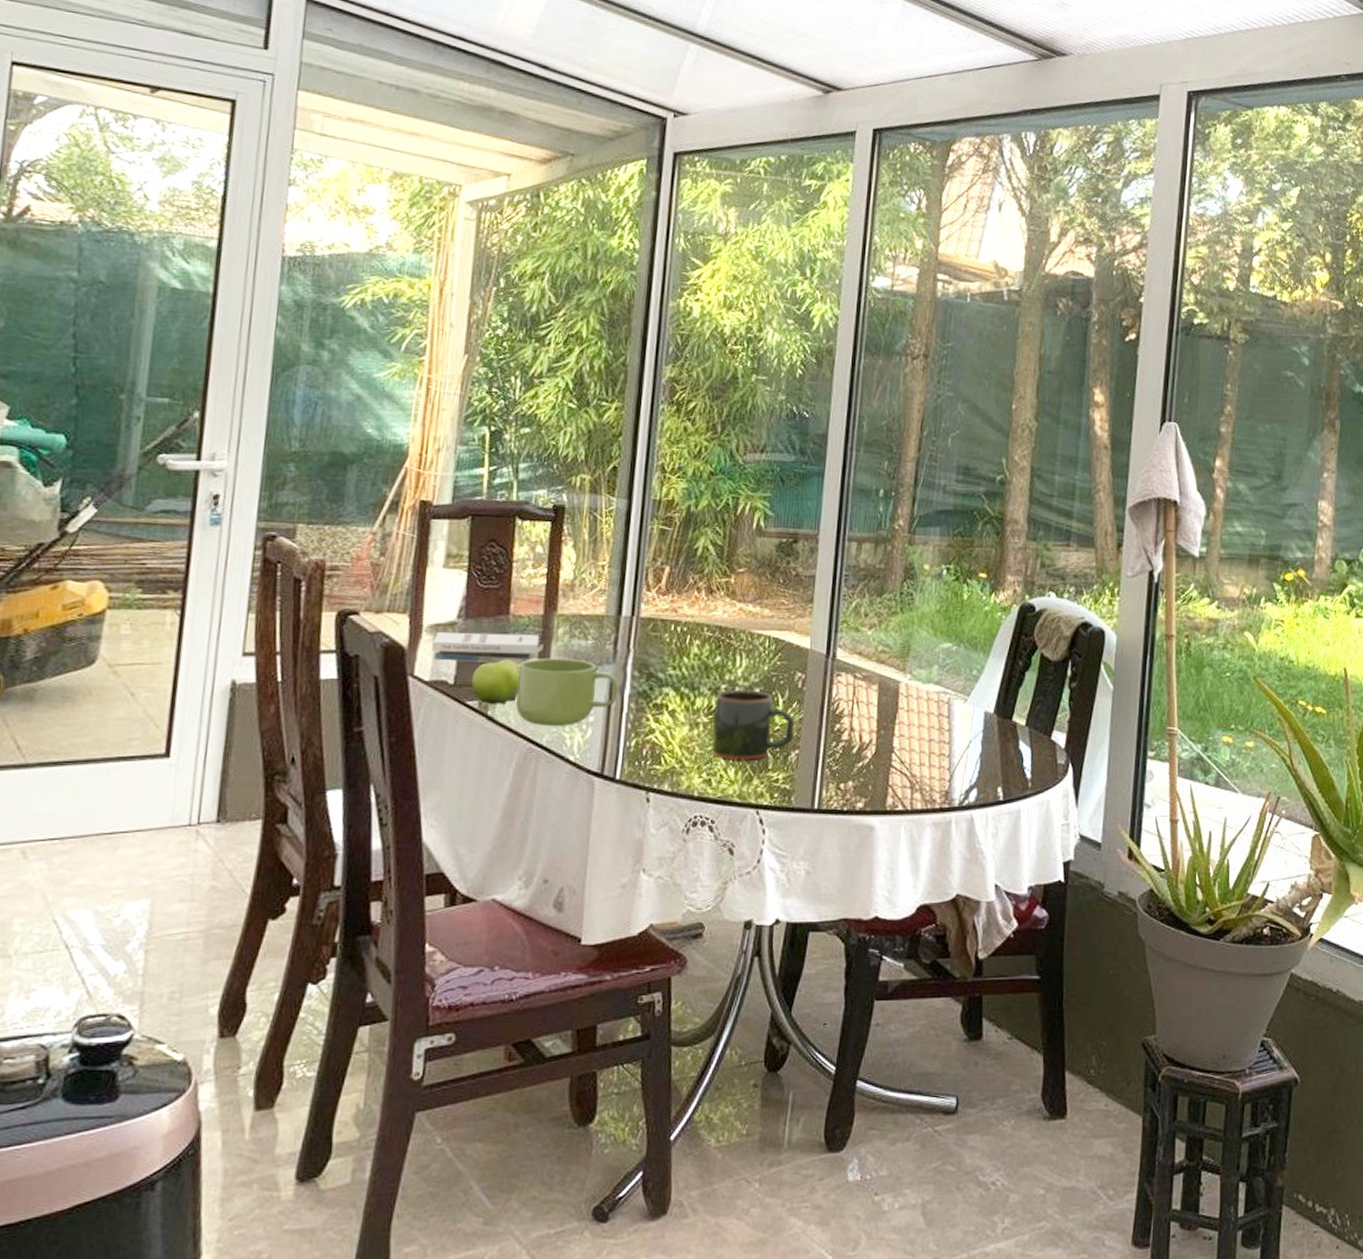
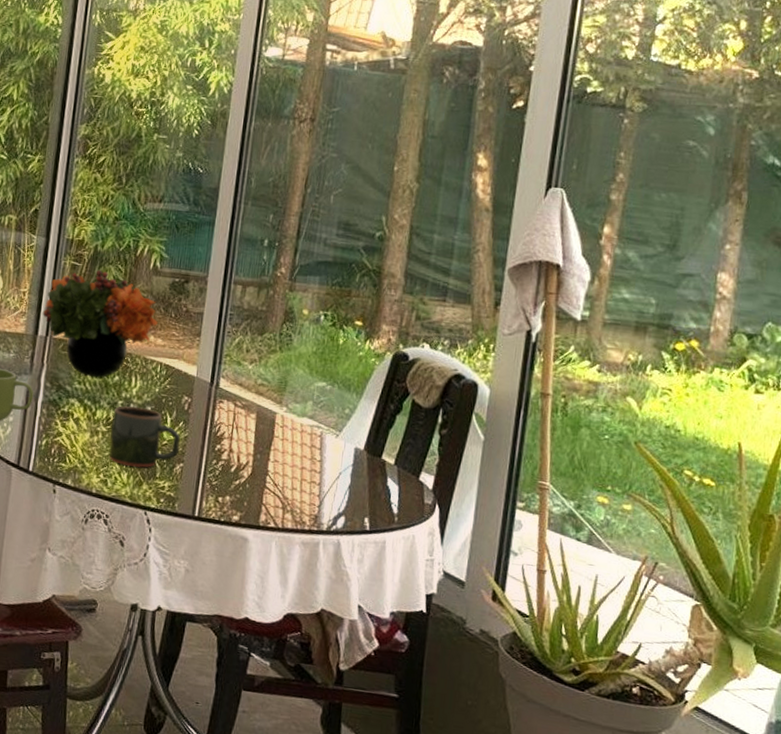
flower arrangement: none [626,533,764,659] -> present [42,269,158,378]

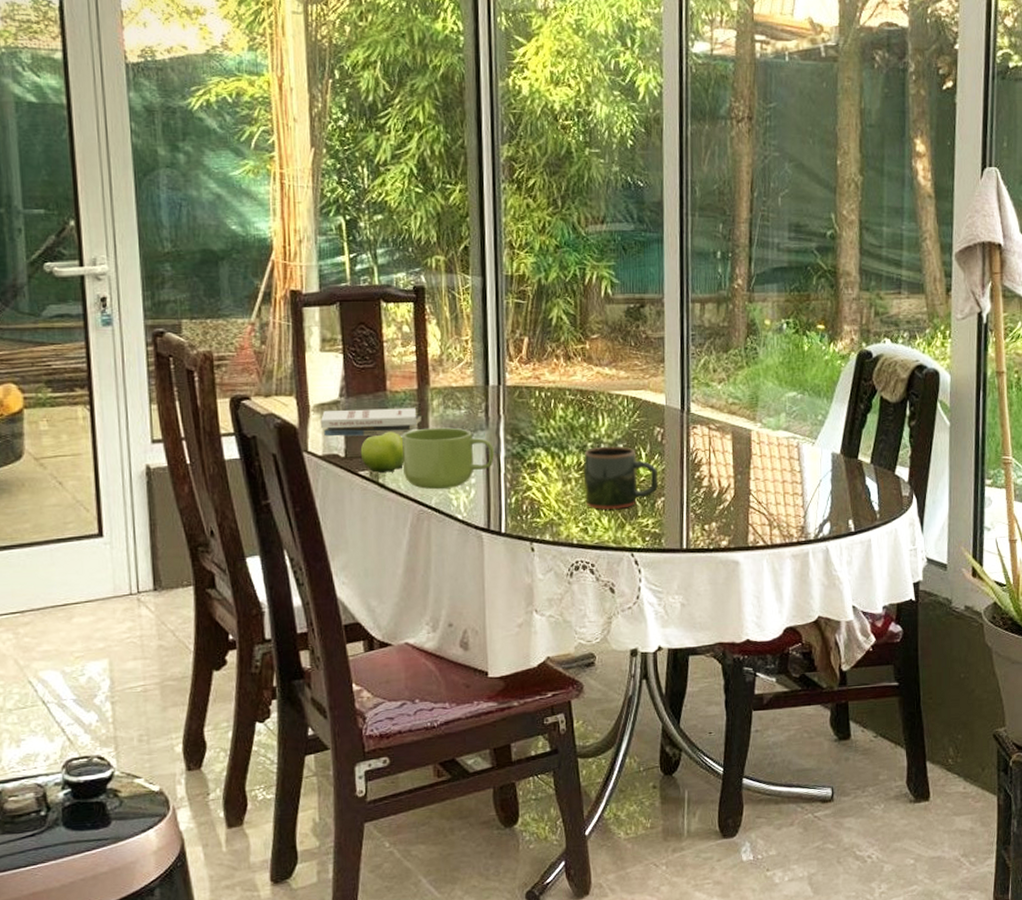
flower arrangement: present [42,269,158,378] -> none [490,305,618,421]

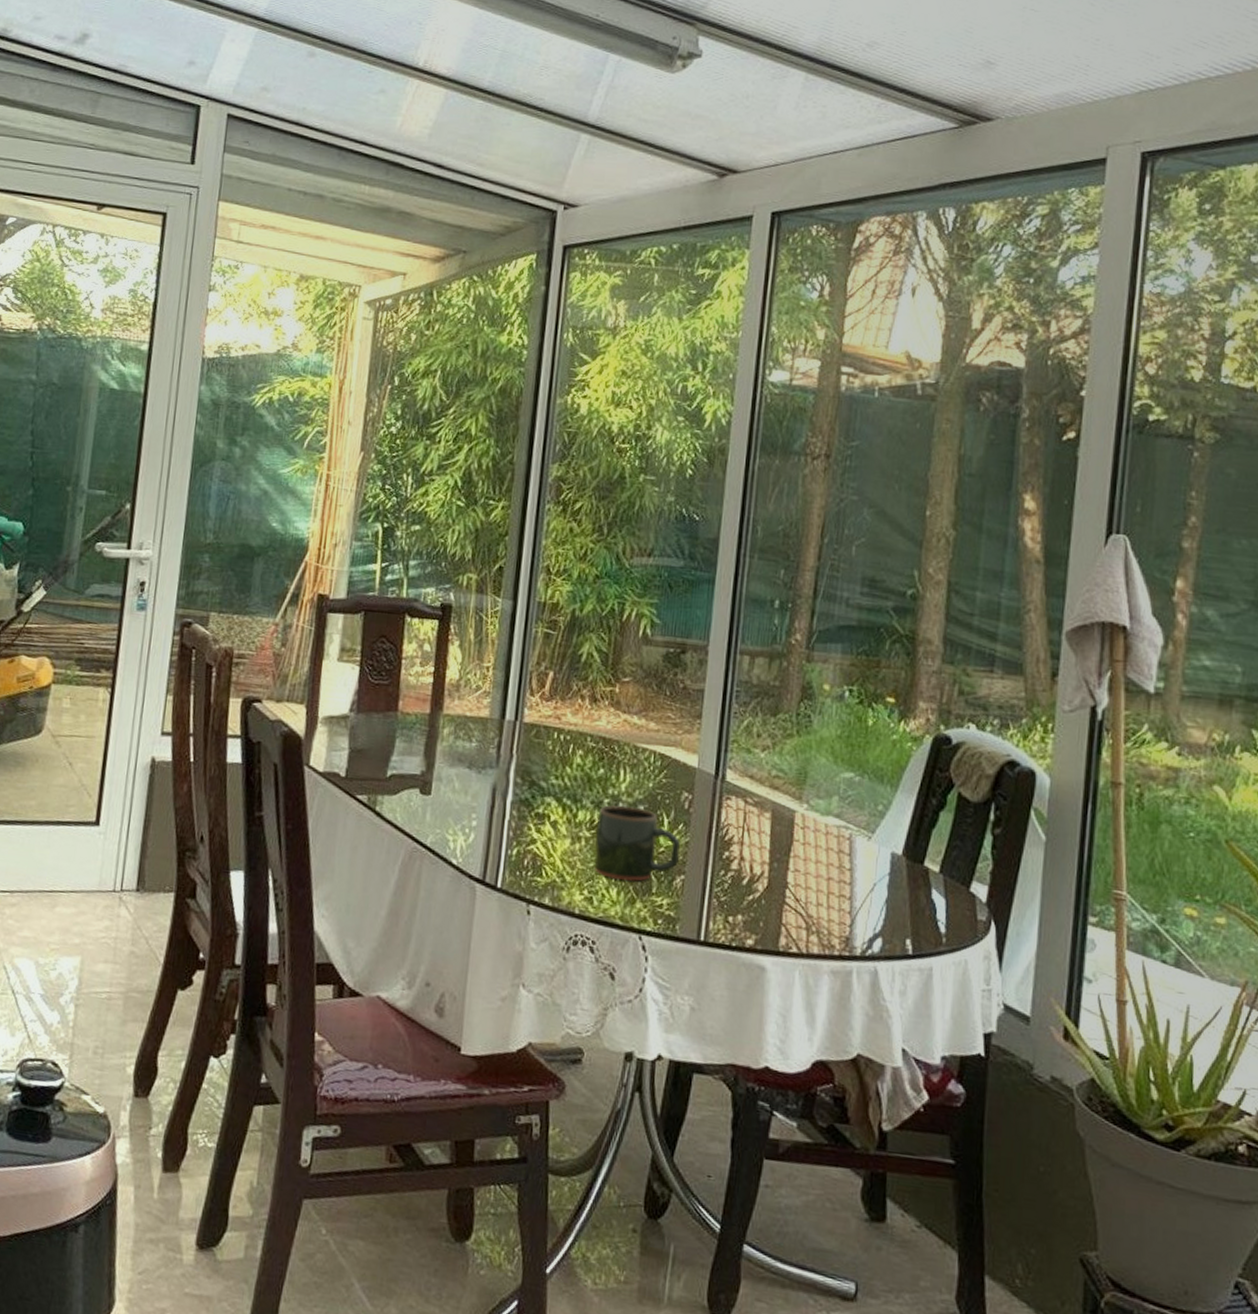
books: present [321,408,421,436] -> none [326,724,430,763]
fruit: present [360,430,405,473] -> none [361,753,407,801]
cup: present [401,427,495,489] -> none [402,757,502,828]

